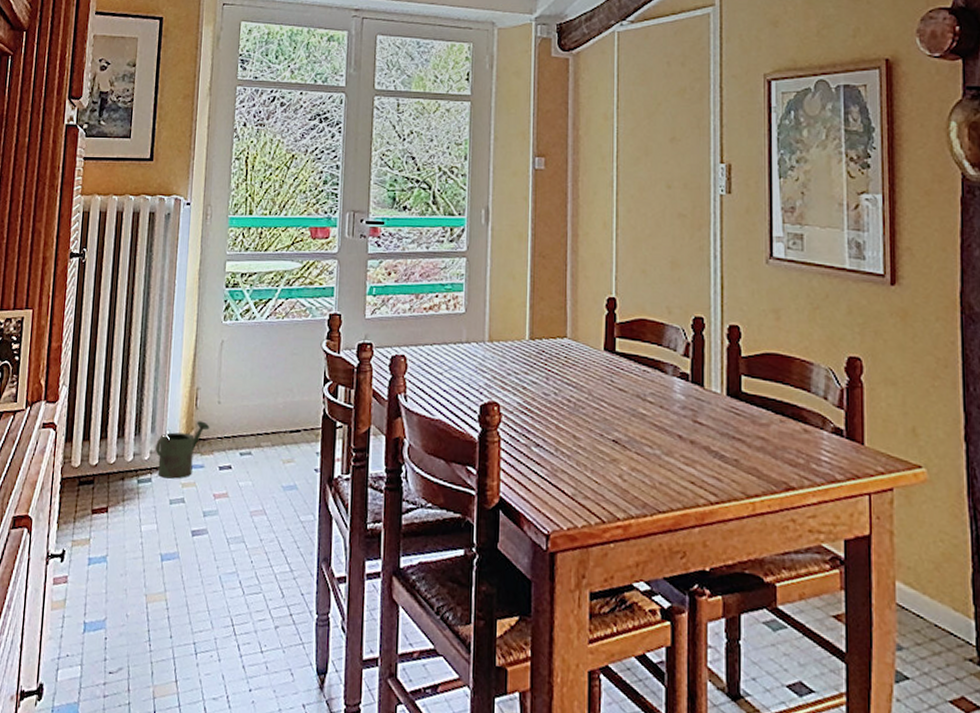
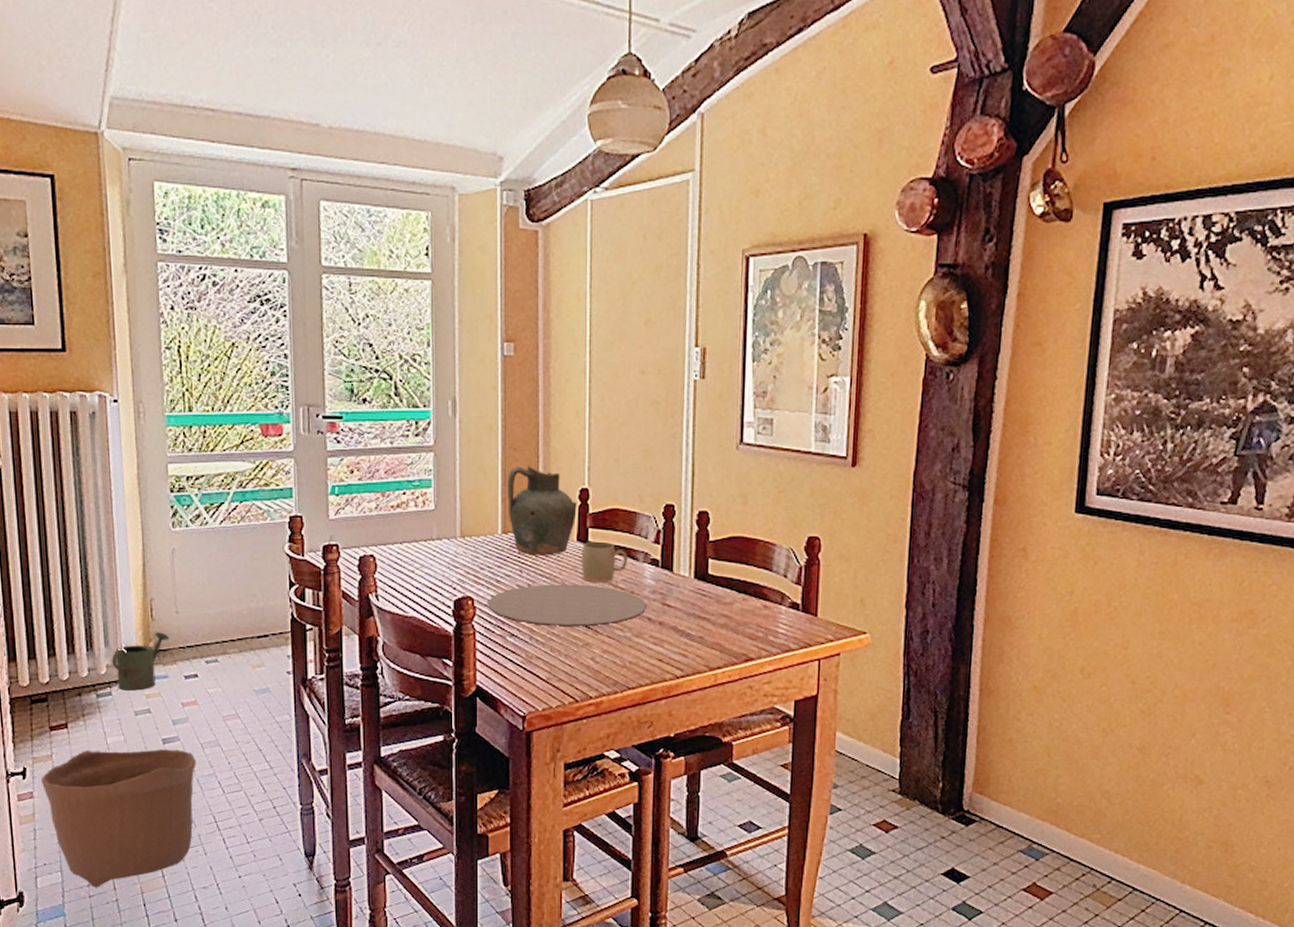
basket: none [76,537,221,687] -> present [40,749,196,888]
placemat: none [513,393,676,441] -> present [488,584,646,626]
ceramic jug: none [535,272,604,364] -> present [507,465,577,556]
mug: none [608,351,656,395] -> present [581,541,628,583]

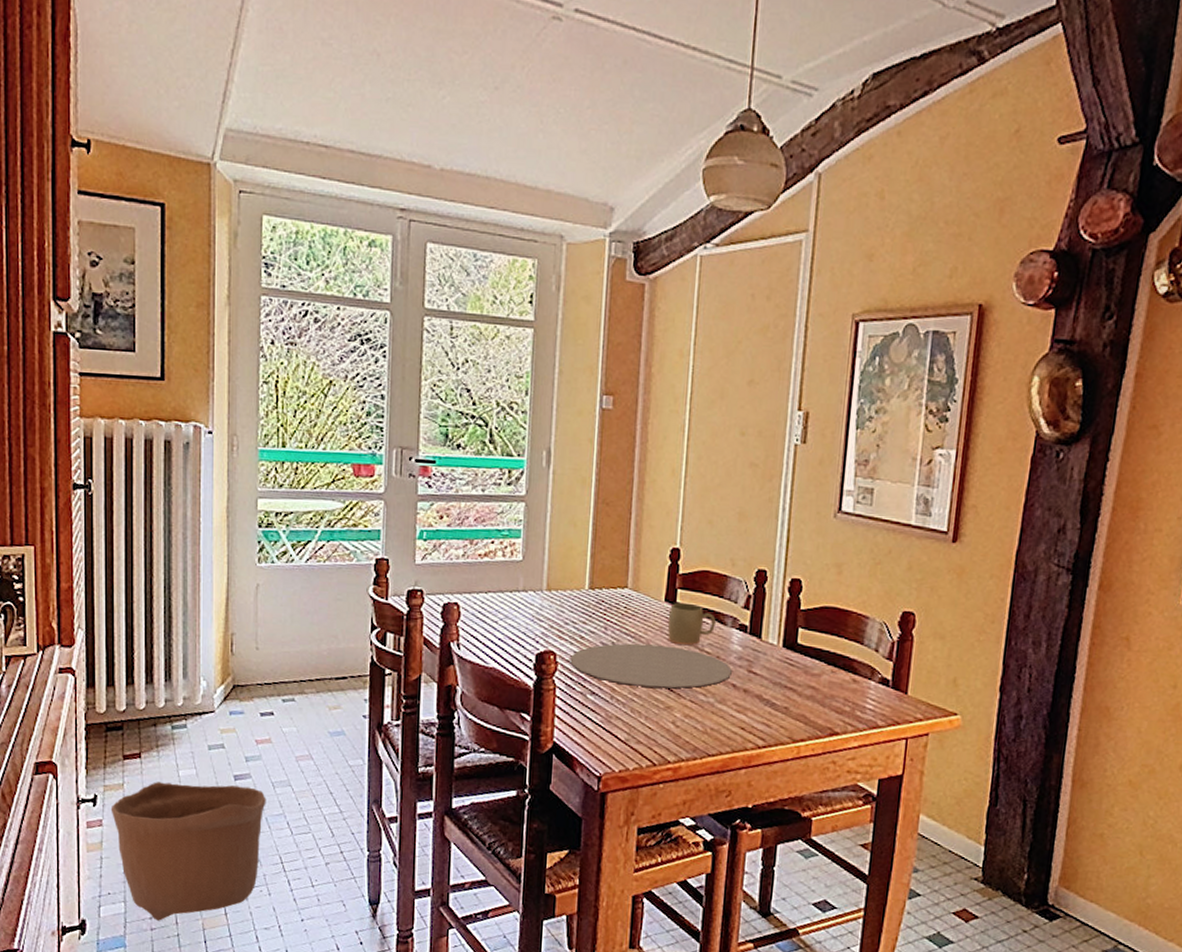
watering can: present [112,632,170,691] -> none [189,667,248,725]
ceramic jug: present [507,465,577,556] -> none [597,520,668,615]

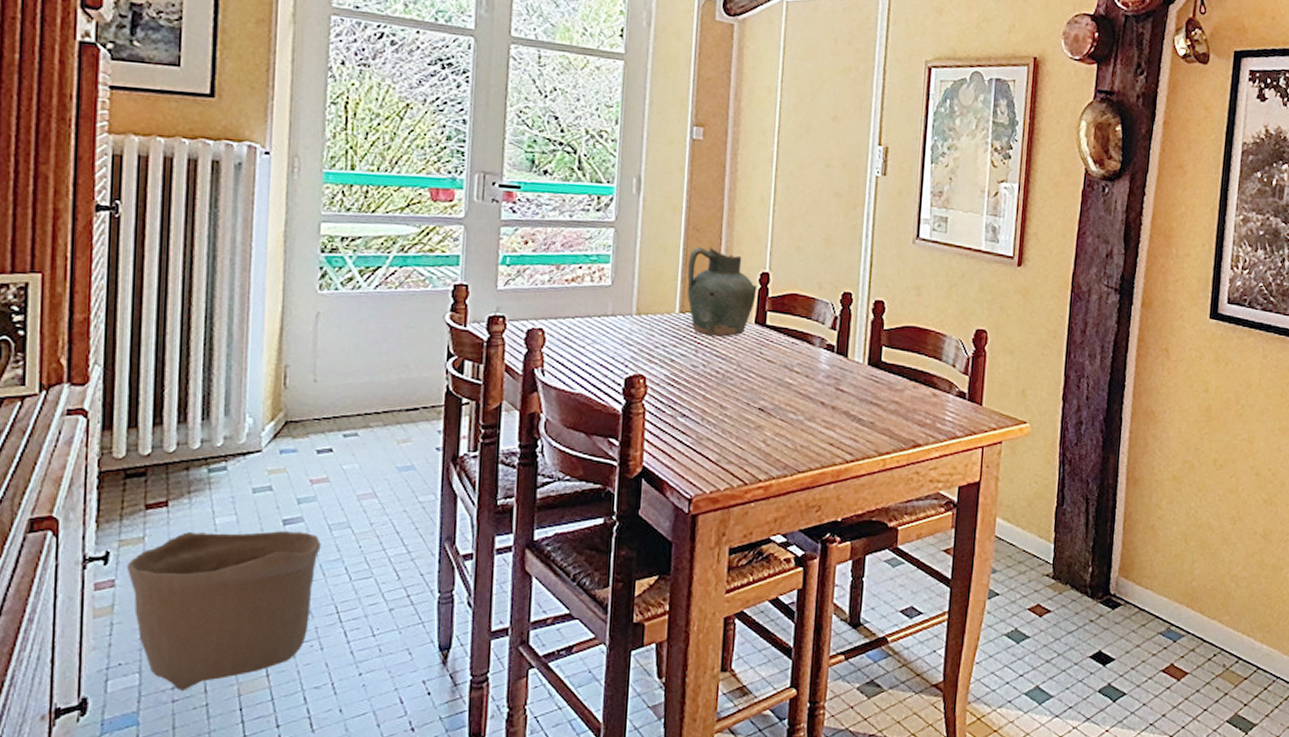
placemat: present [570,643,732,689] -> none [660,365,820,408]
ceramic jug: none [597,520,668,615] -> present [687,246,757,337]
mug: present [667,602,716,646] -> none [757,324,804,366]

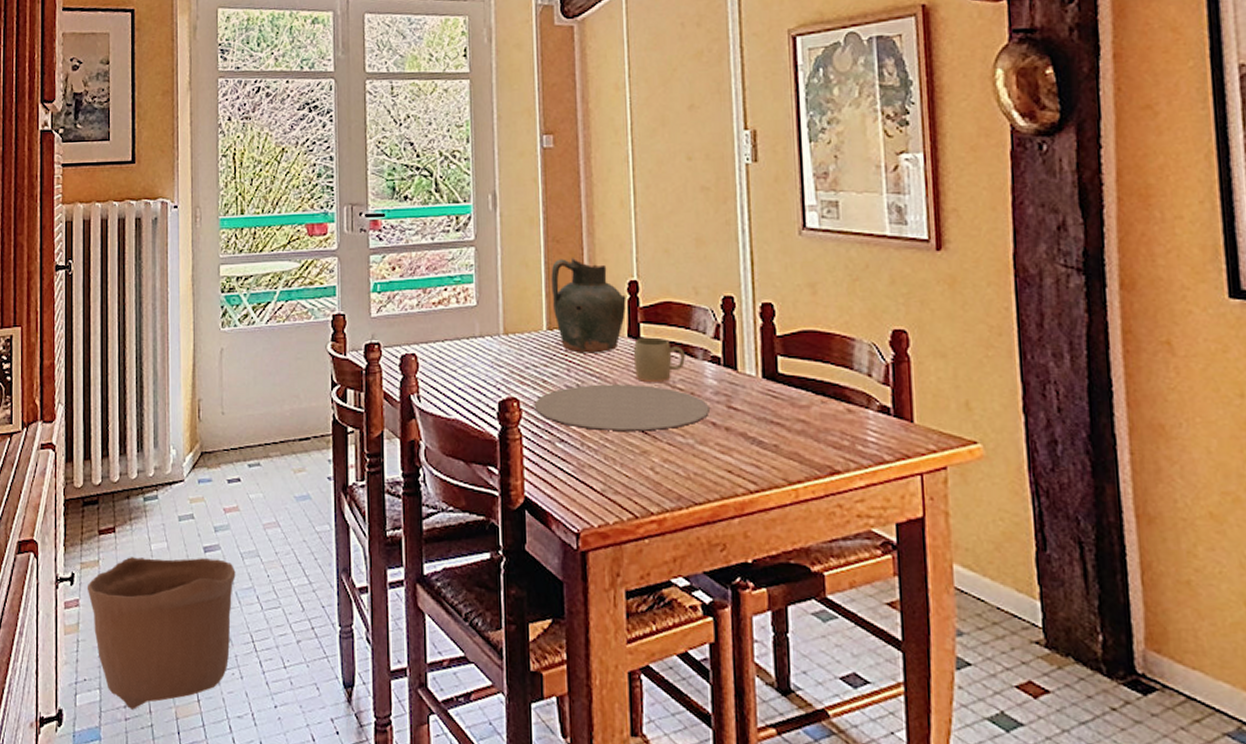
placemat: none [660,365,820,408] -> present [534,384,710,431]
mug: none [757,324,804,366] -> present [633,337,685,383]

